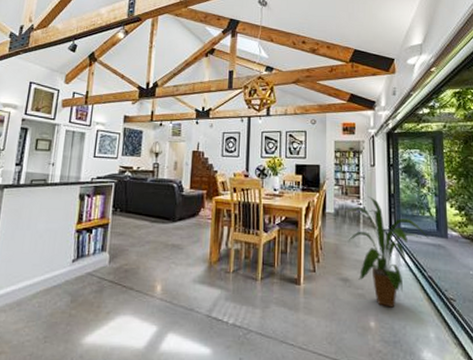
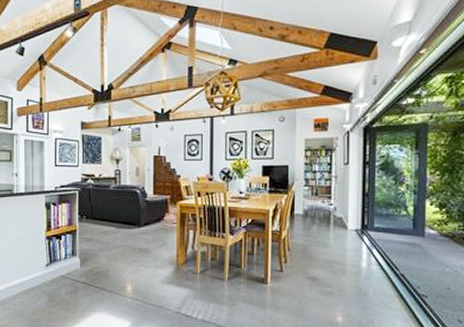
house plant: present [344,196,429,308] -> none [313,196,404,304]

